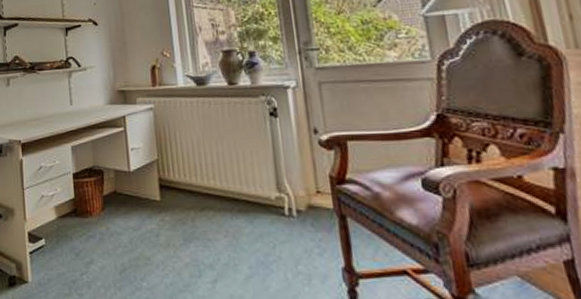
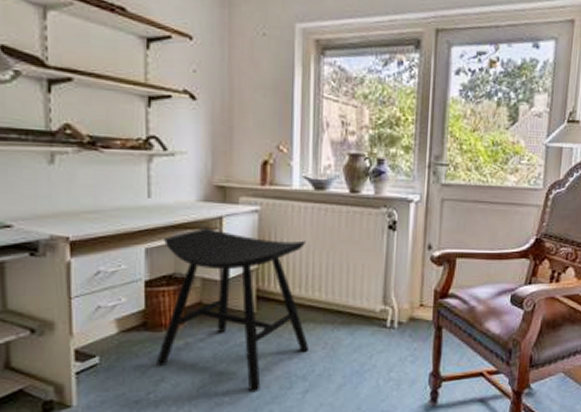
stool: none [83,126,213,279] -> present [156,227,310,393]

